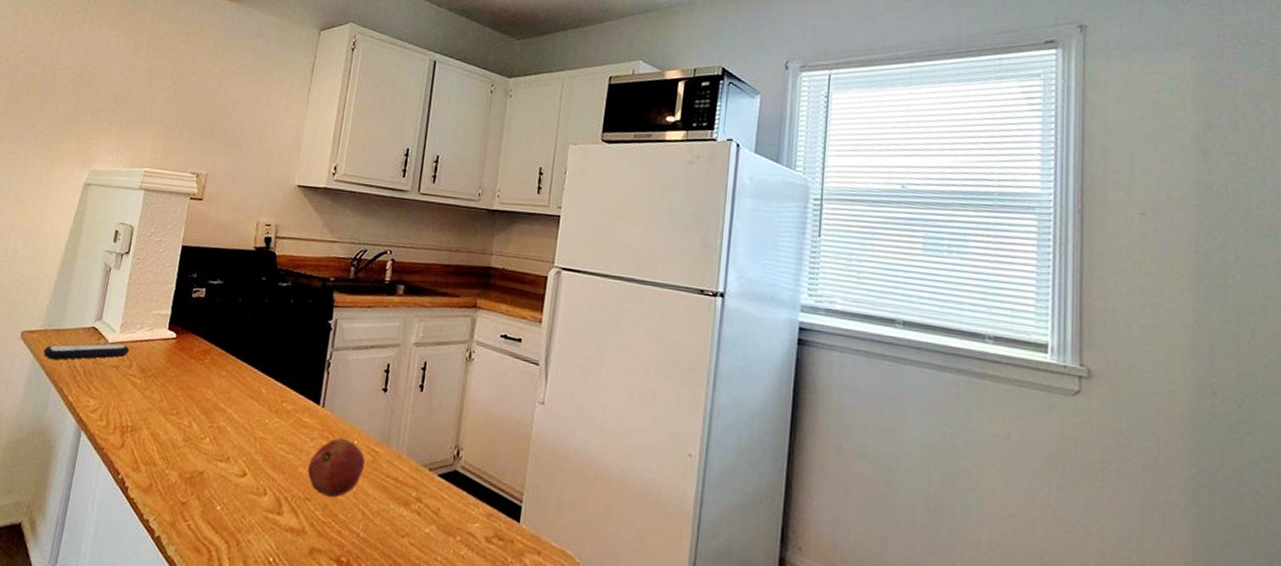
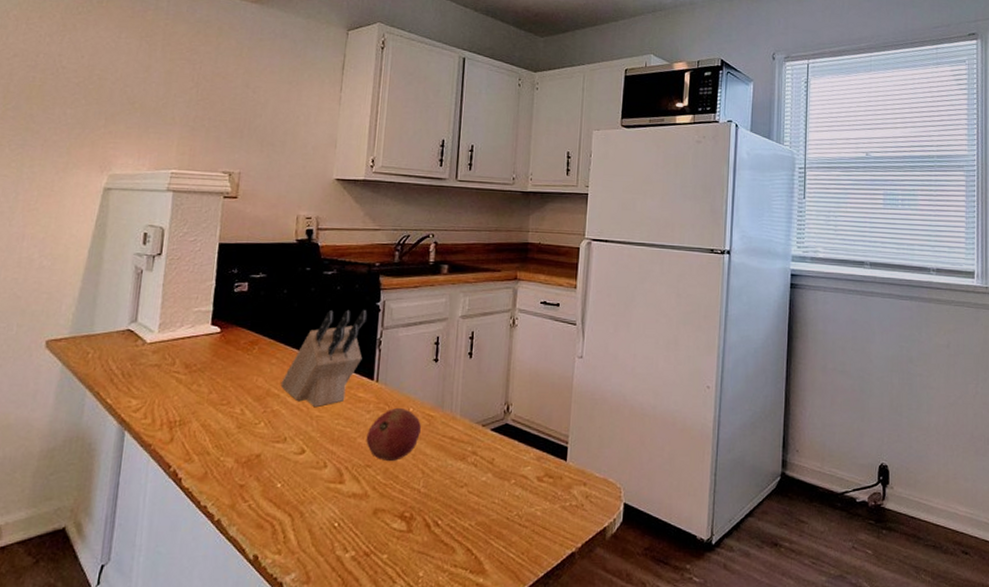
remote control: present [43,343,130,360] -> none [73,343,171,366]
knife block: none [228,324,319,428] -> present [280,310,368,407]

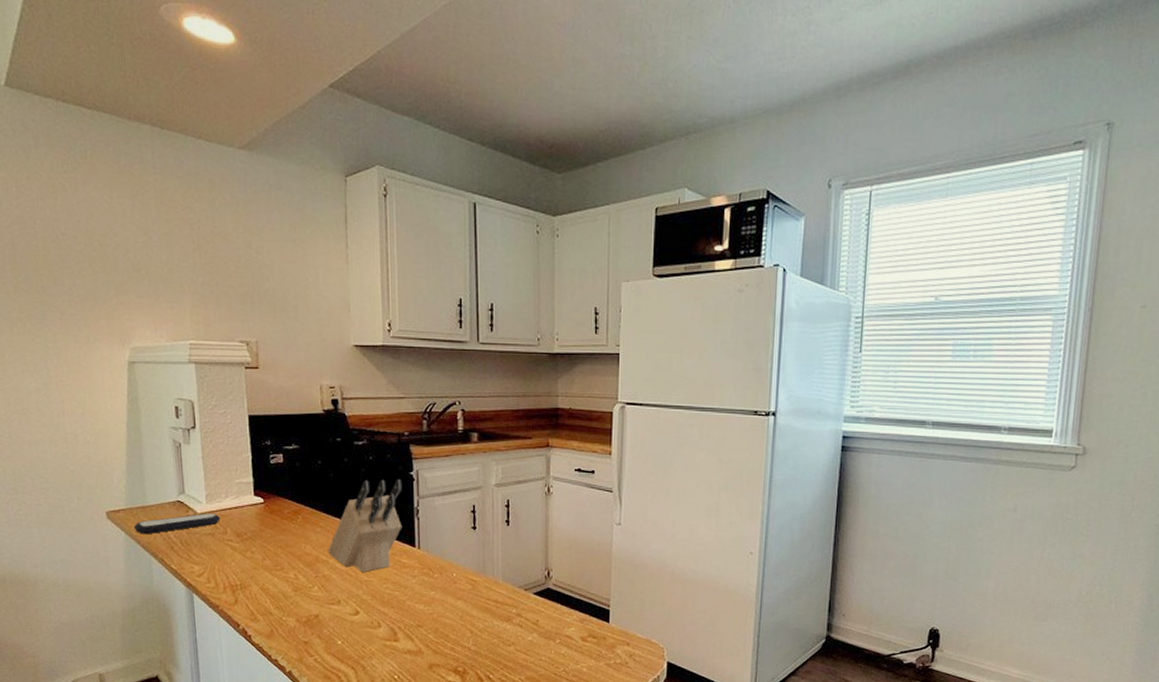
remote control: none [73,343,171,366] -> present [133,513,220,535]
fruit: present [366,407,421,462] -> none [414,572,465,623]

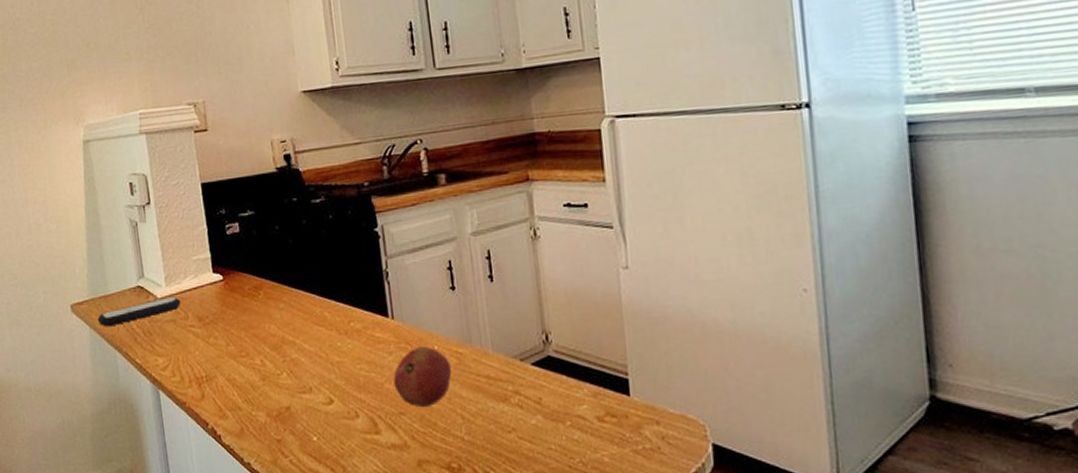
knife block: present [328,479,403,572] -> none [293,239,372,352]
fruit: none [414,572,465,623] -> present [393,345,452,408]

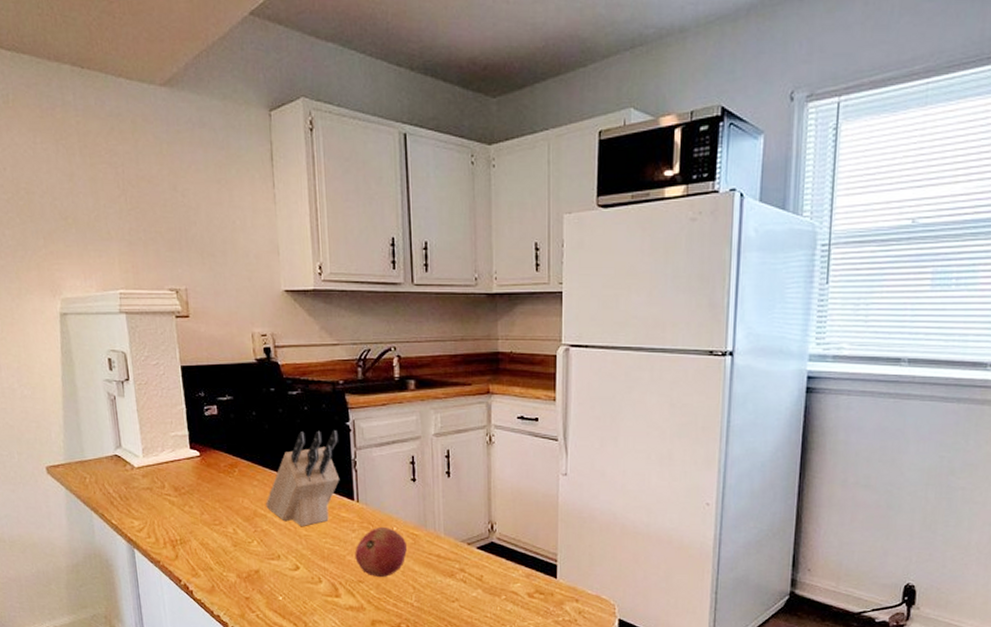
remote control: present [97,296,181,327] -> none [73,467,158,490]
knife block: none [293,239,372,352] -> present [265,430,340,526]

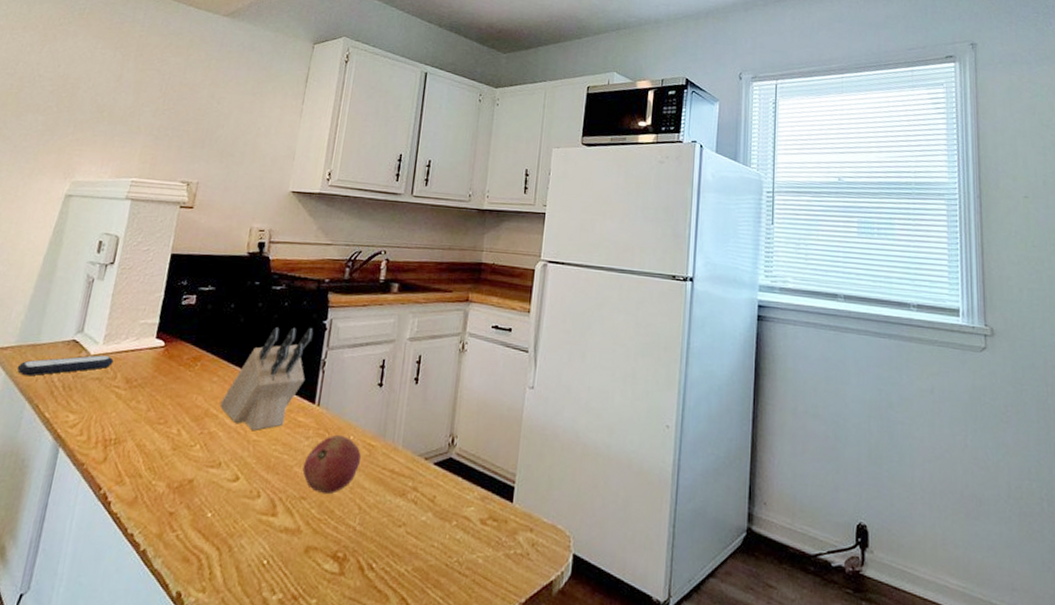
remote control: none [73,467,158,490] -> present [16,355,114,376]

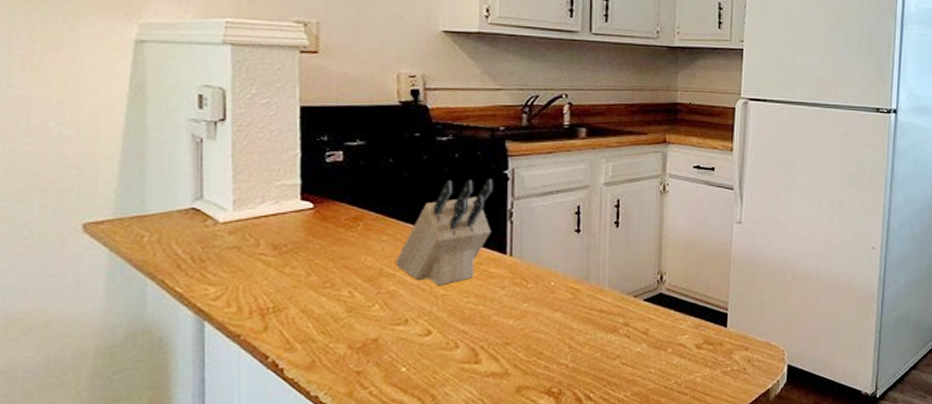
remote control: present [16,355,114,376] -> none [123,222,252,251]
fruit: present [302,434,361,495] -> none [502,281,565,338]

